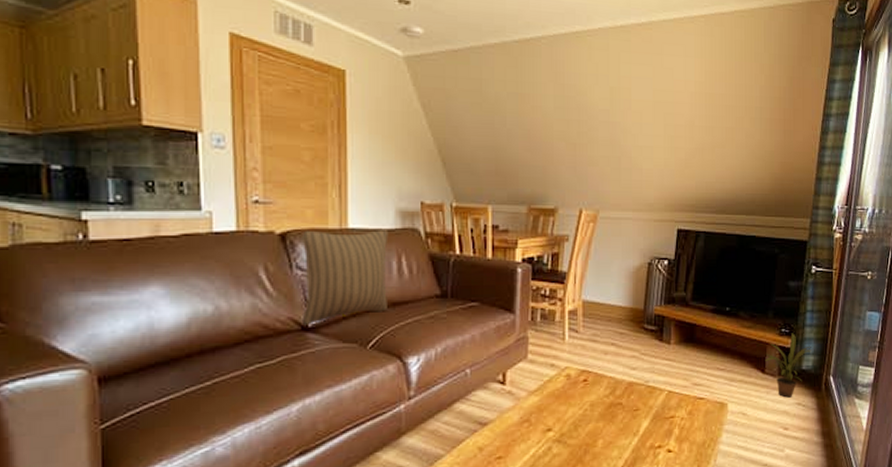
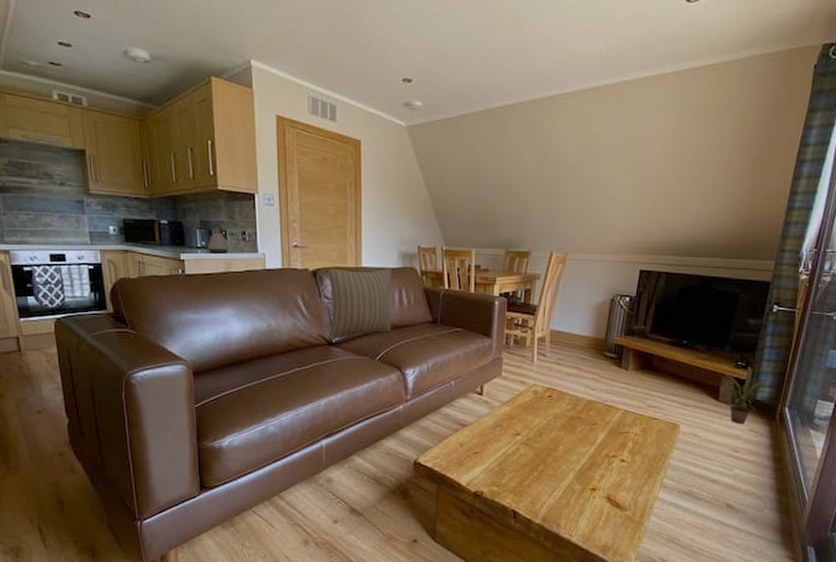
kettle: none [125,170,158,212] -> present [208,223,229,254]

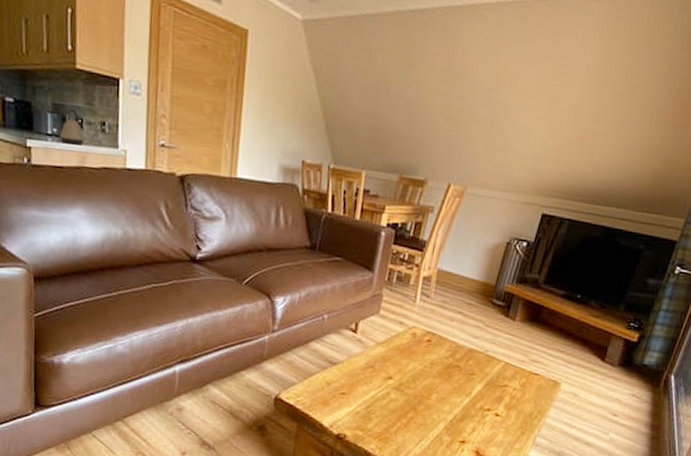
pillow: present [329,268,392,341] -> none [192,176,271,258]
potted plant: present [719,366,769,424] -> none [607,328,659,388]

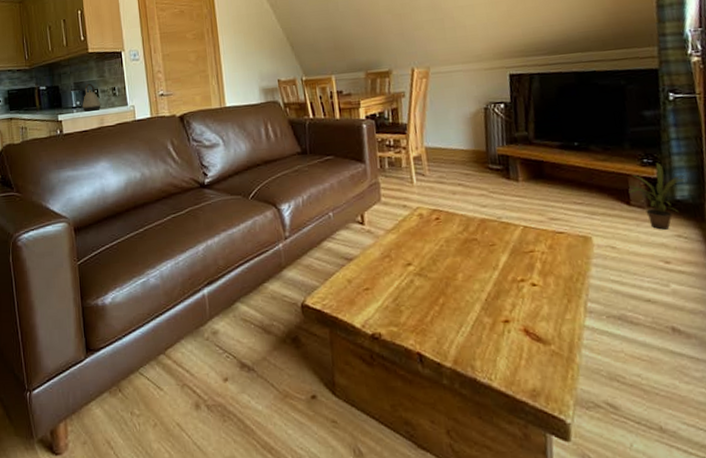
potted plant: none [607,328,659,388] -> present [629,162,686,230]

